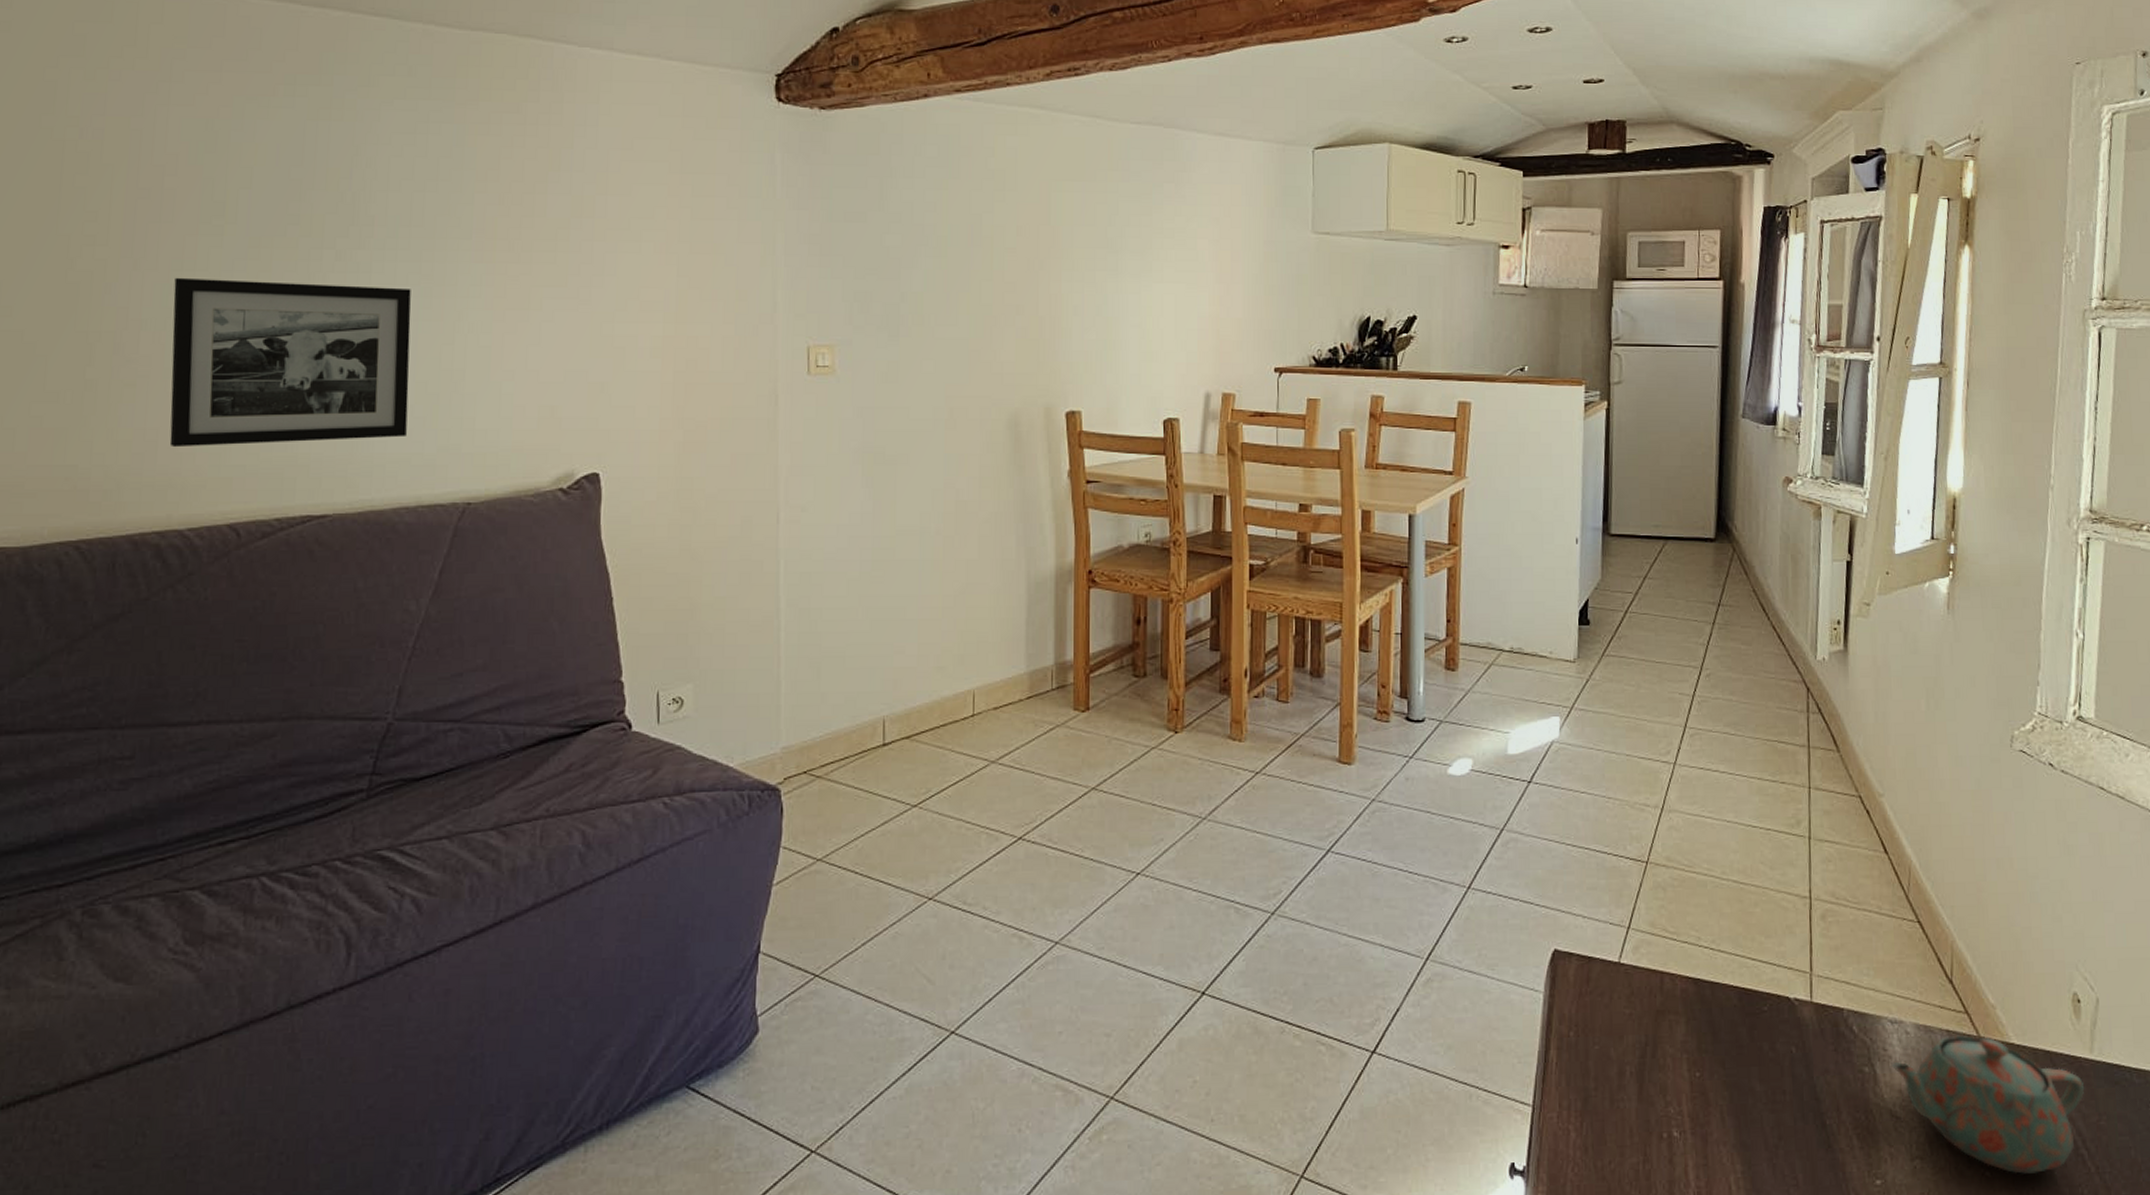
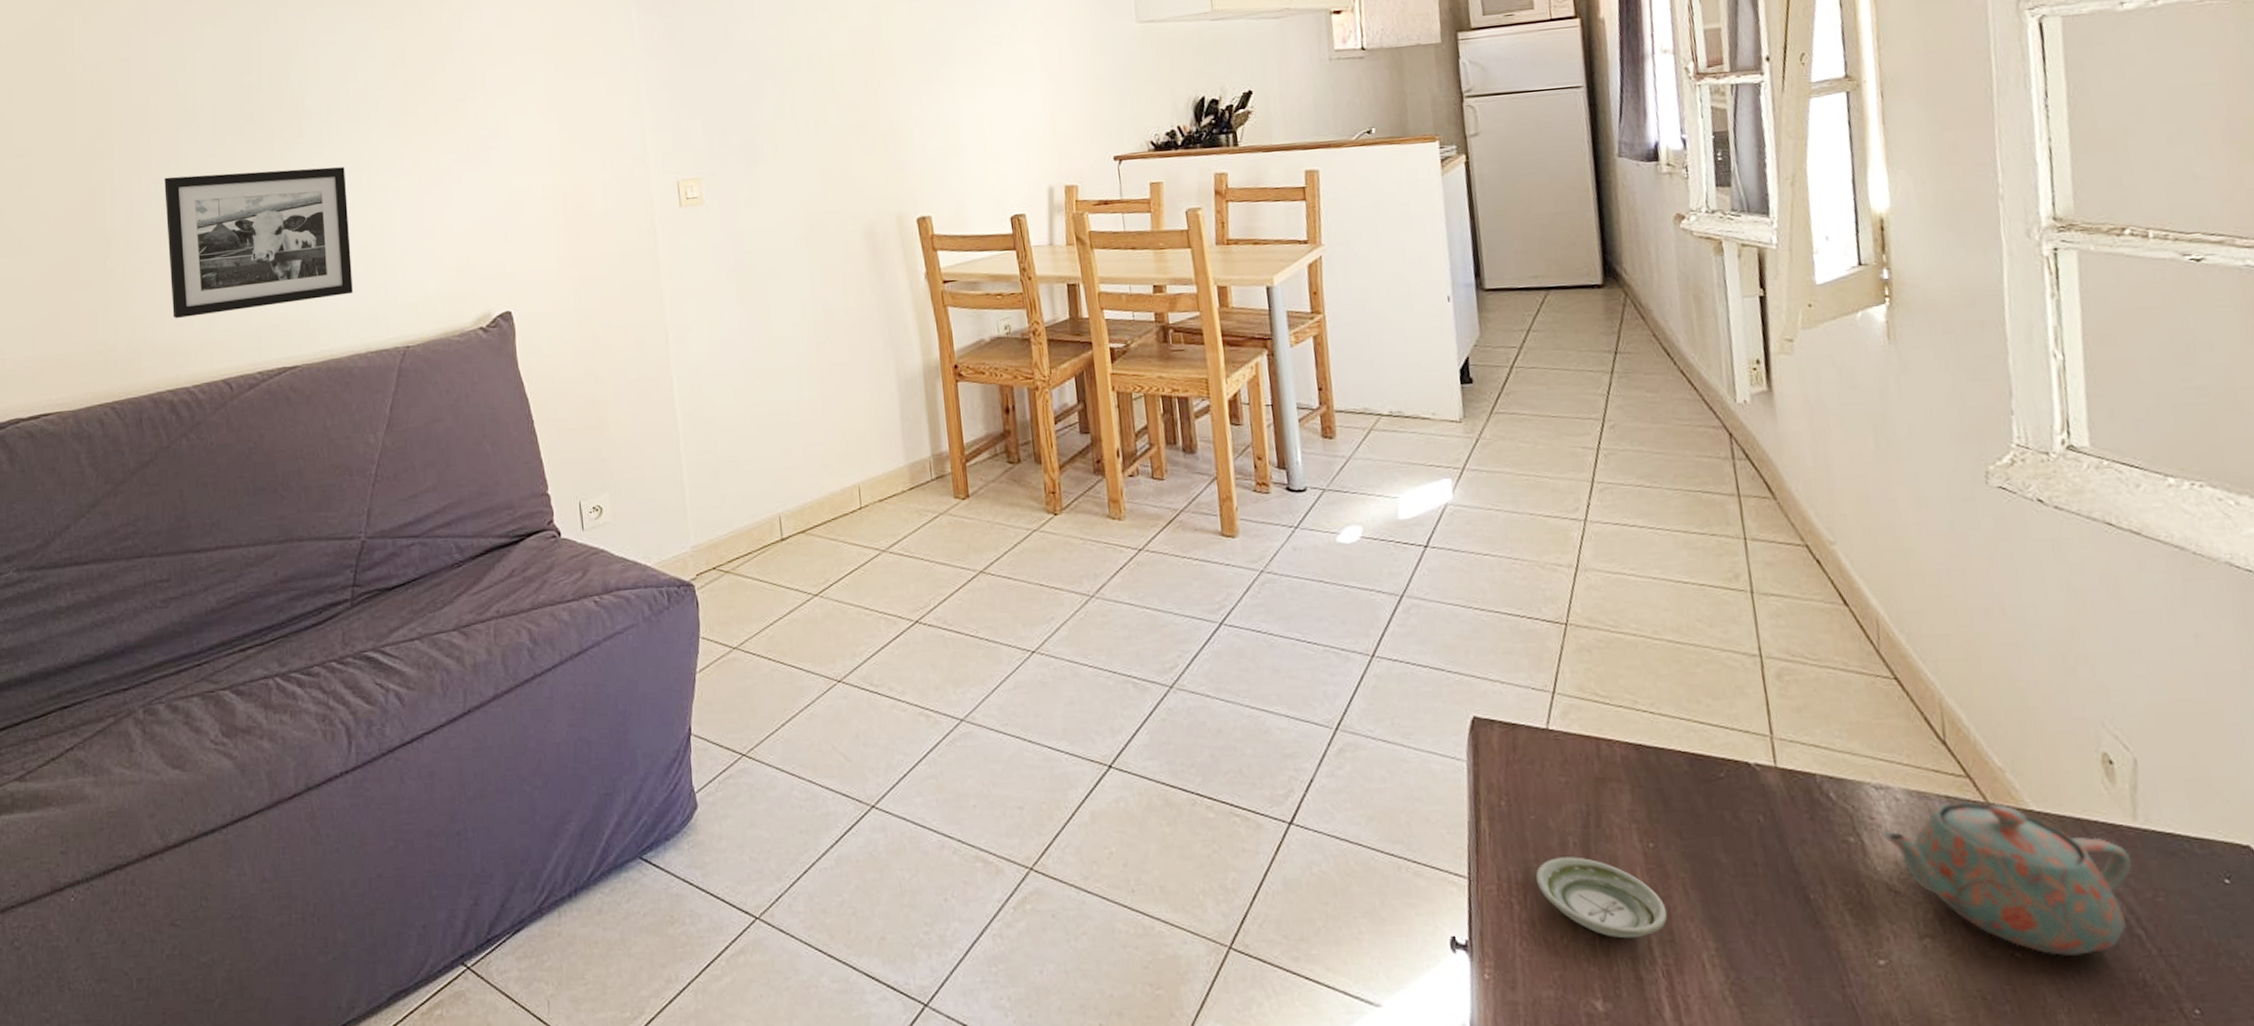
saucer: none [1593,1085,1705,1163] -> present [1535,857,1668,939]

